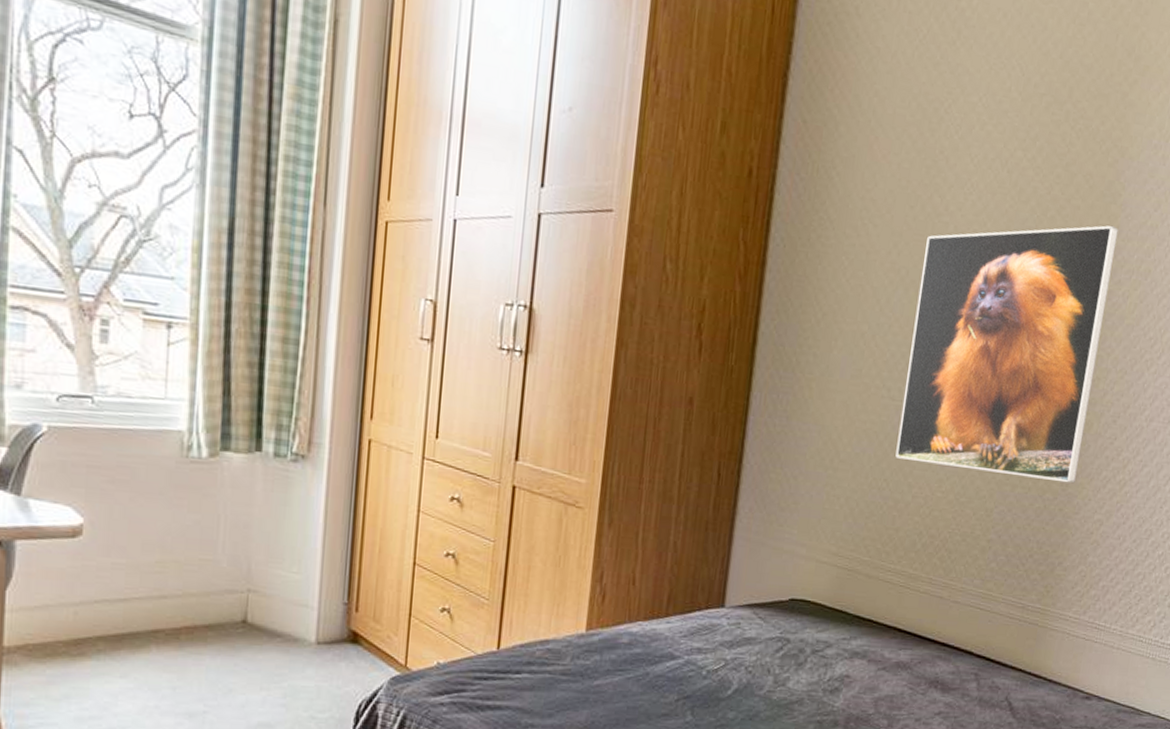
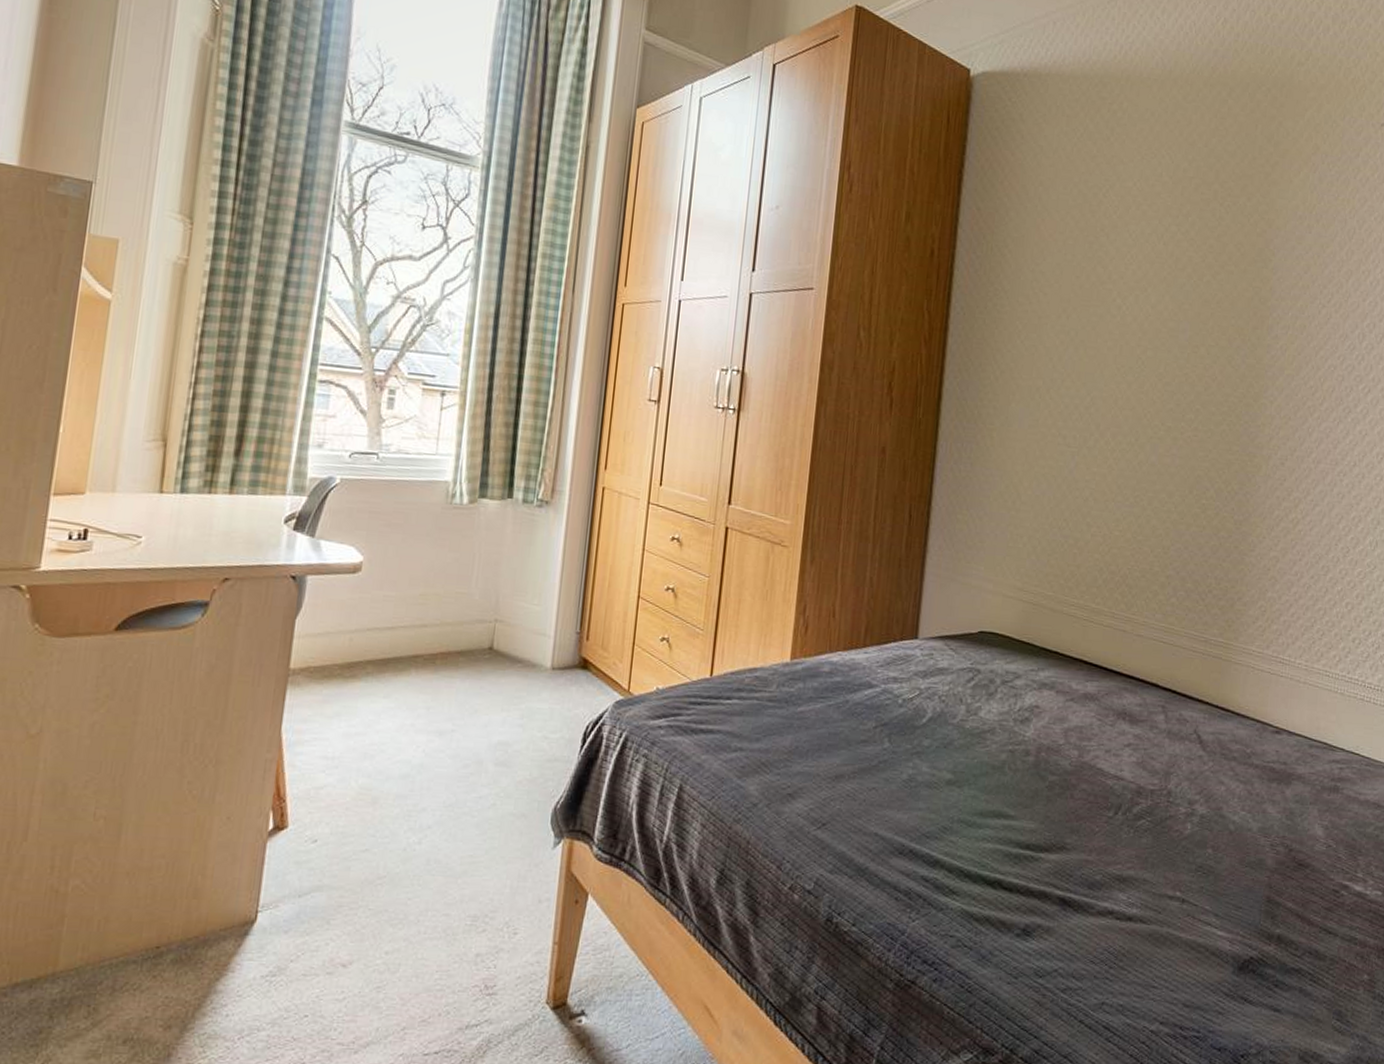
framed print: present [895,225,1119,484] -> none [1073,287,1272,522]

